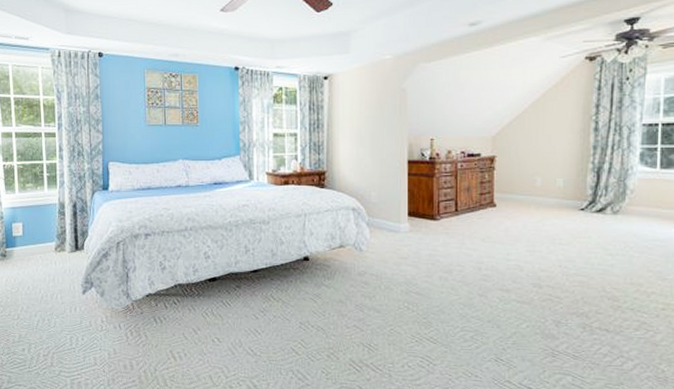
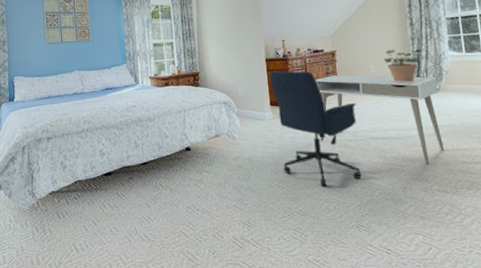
office chair: none [410,175,513,313] -> present [269,70,362,187]
desk: none [463,186,618,298] -> present [315,75,444,165]
potted plant: none [554,159,609,199] -> present [383,48,426,82]

